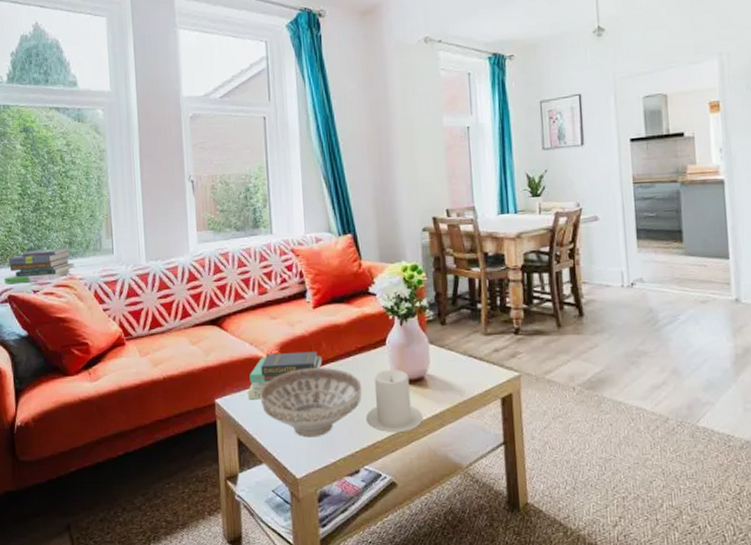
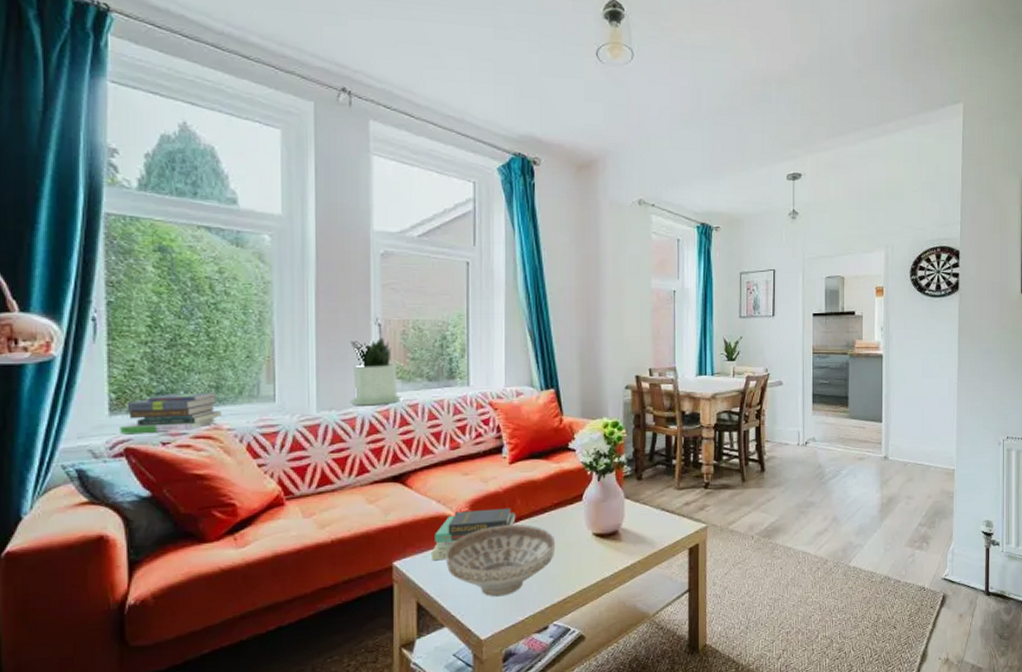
planter: none [170,192,214,256] -> present [351,337,402,406]
candle: present [365,369,423,433] -> none [557,524,615,587]

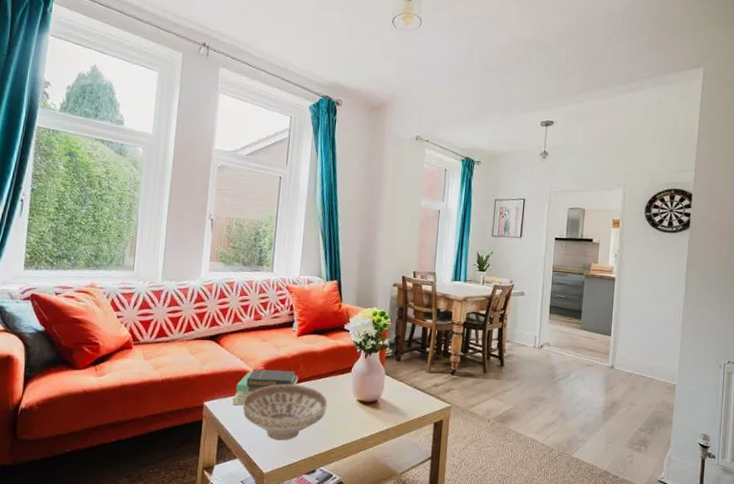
books: present [120,393,221,435] -> none [29,258,97,287]
planter: present [351,337,402,406] -> none [186,229,223,281]

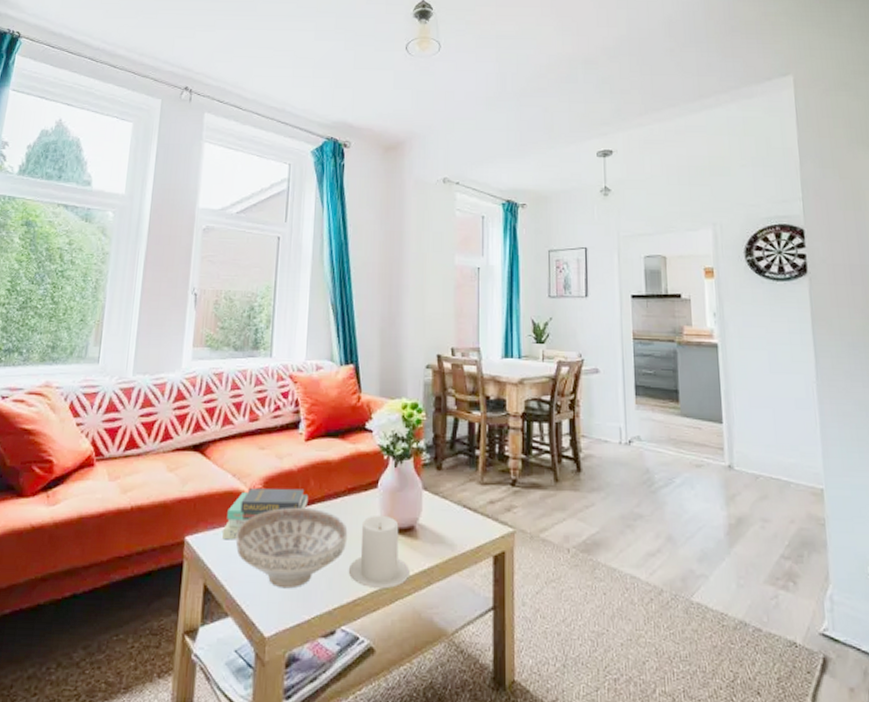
candle: none [326,391,372,443] -> present [348,515,410,589]

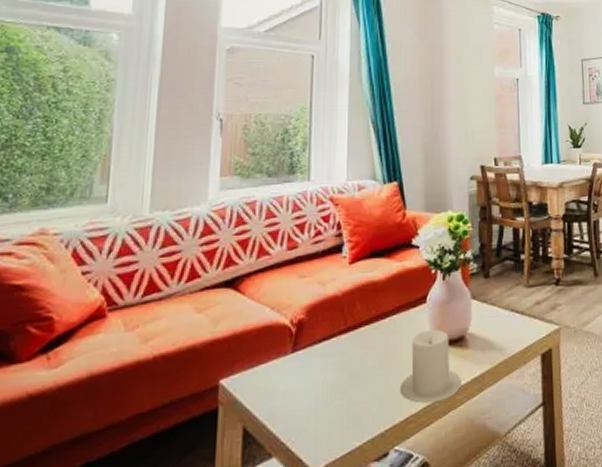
books: present [222,488,309,540] -> none [262,313,355,378]
decorative bowl: present [235,507,348,589] -> none [277,331,398,419]

